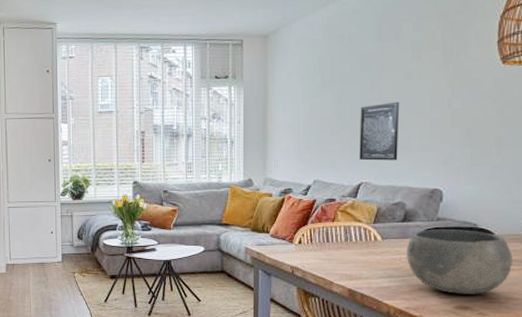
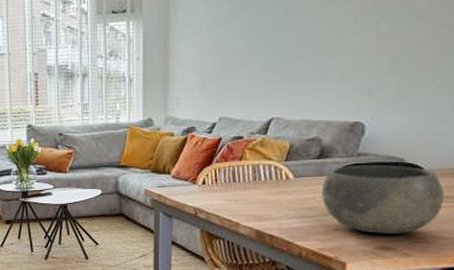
wall art: present [359,102,399,161] -> none [270,28,317,94]

